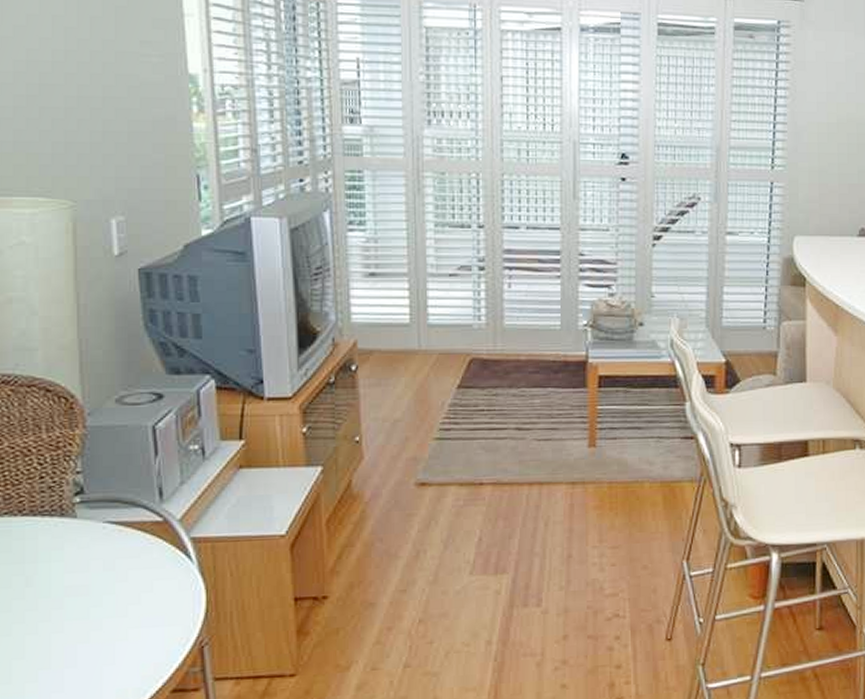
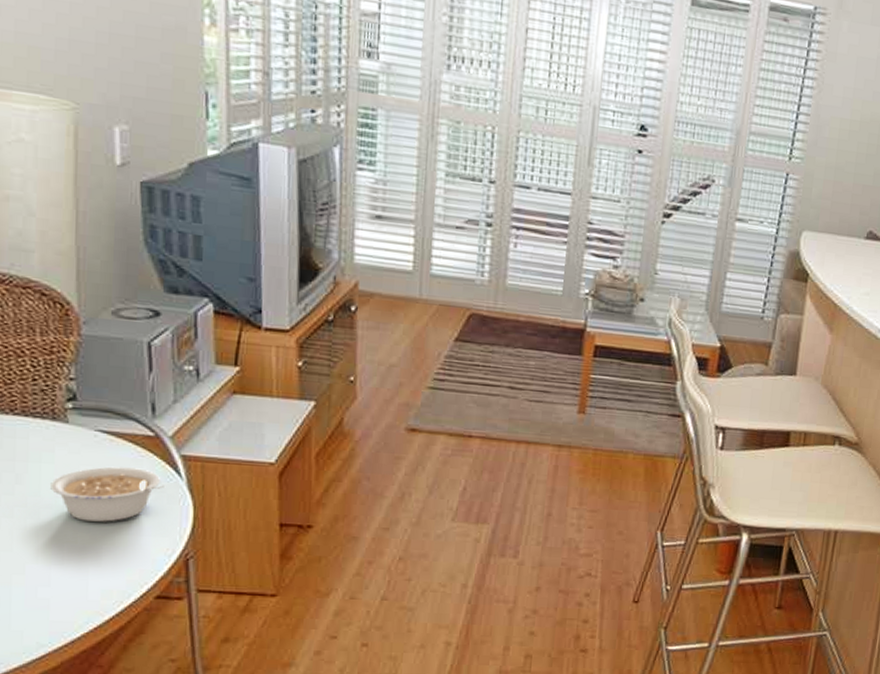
legume: none [61,556,175,618] -> present [50,466,164,522]

